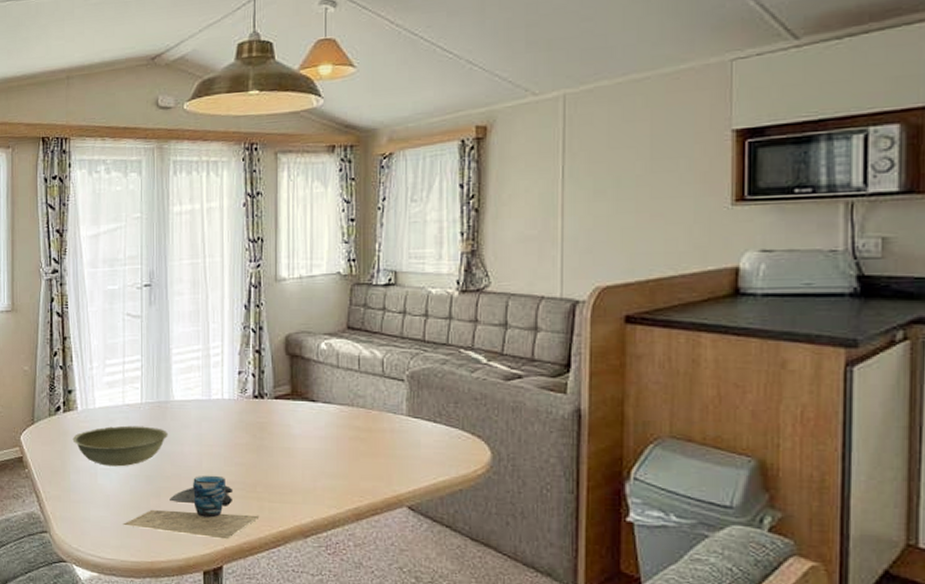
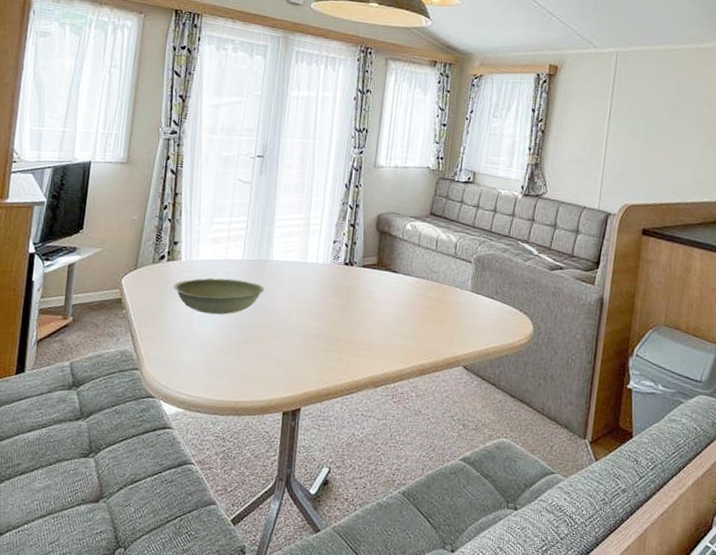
cup: present [123,475,258,540] -> none [213,328,337,385]

